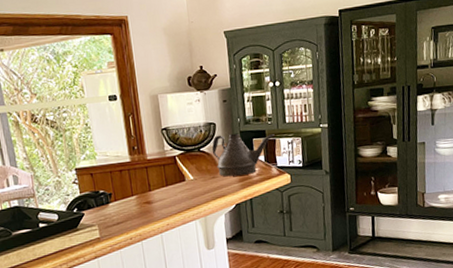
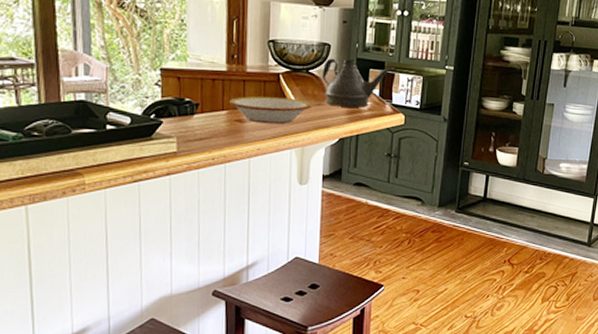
bowl: none [136,175,208,202] -> present [228,96,312,124]

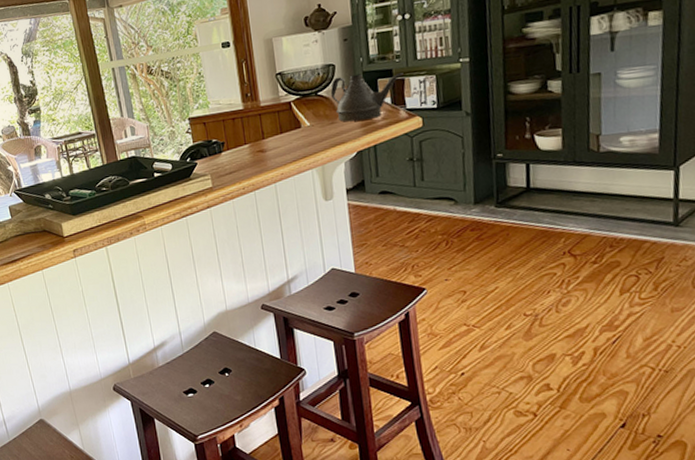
bowl: present [228,96,312,124] -> none [249,121,326,150]

